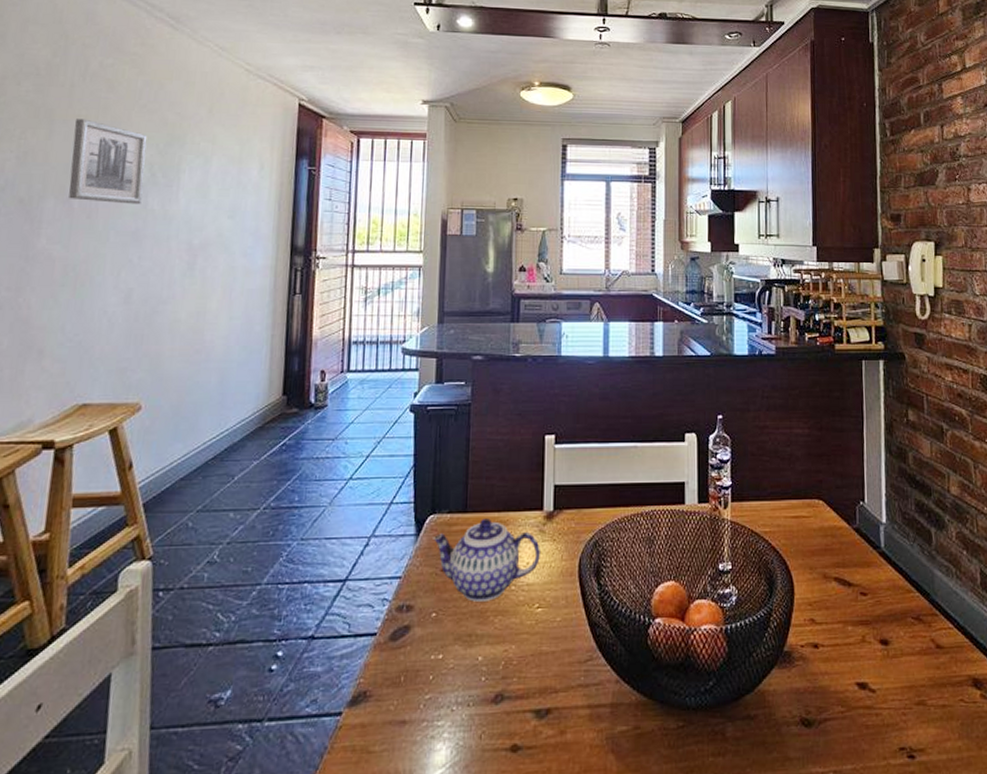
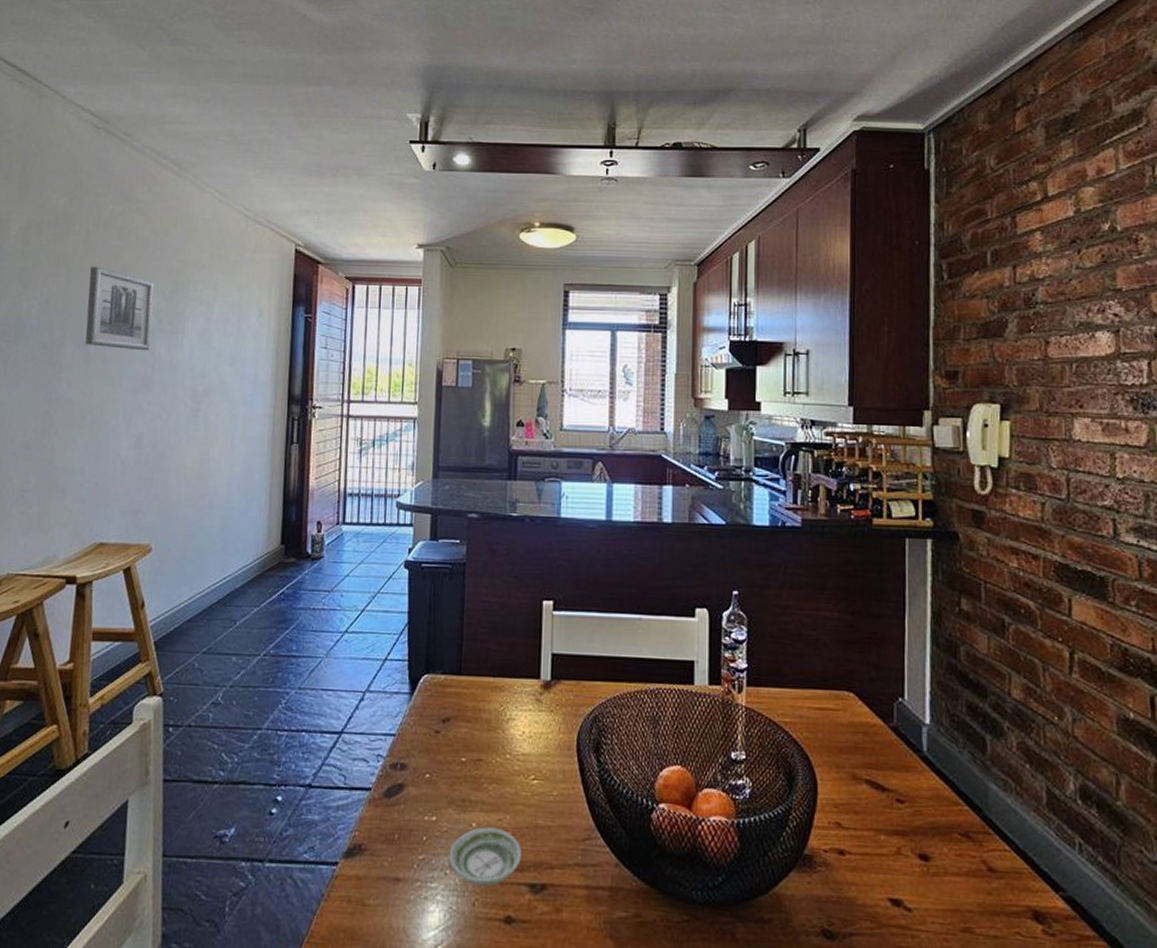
teapot: present [432,518,540,602] -> none [426,682,537,768]
saucer: none [455,659,527,718] -> present [448,827,521,886]

